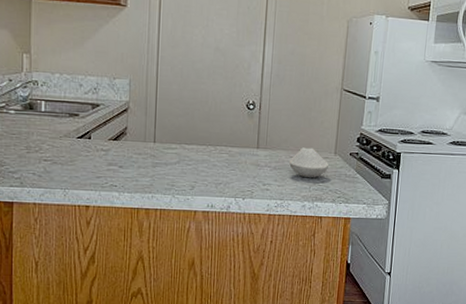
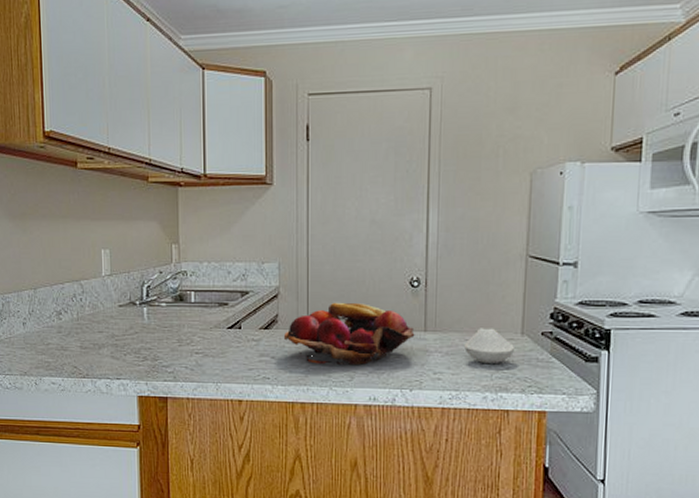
fruit basket: none [131,118,249,176] -> present [283,302,415,365]

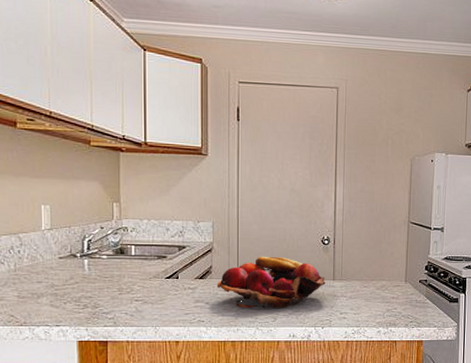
spoon rest: present [464,328,516,363] -> none [364,277,401,304]

